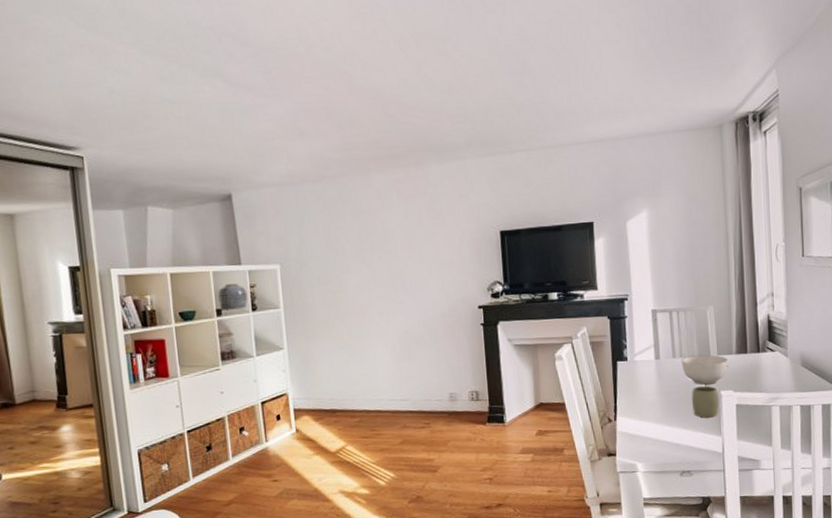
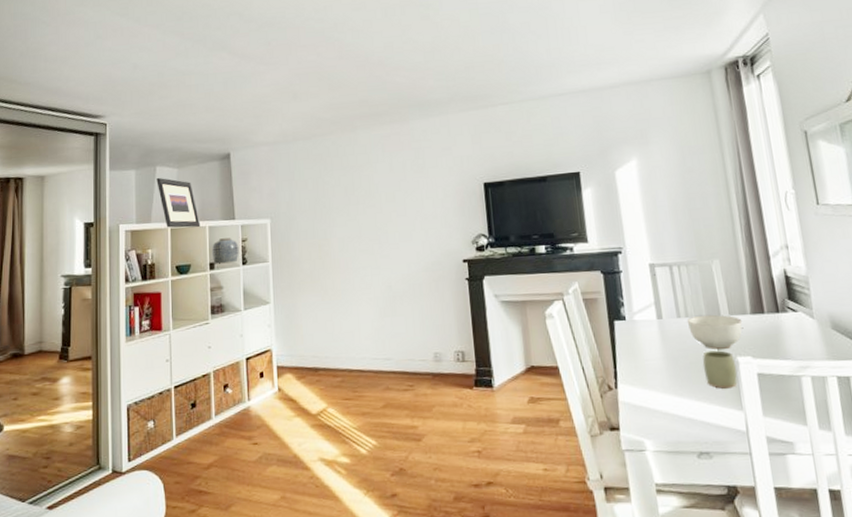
picture frame: none [149,218,204,273] -> present [156,177,201,228]

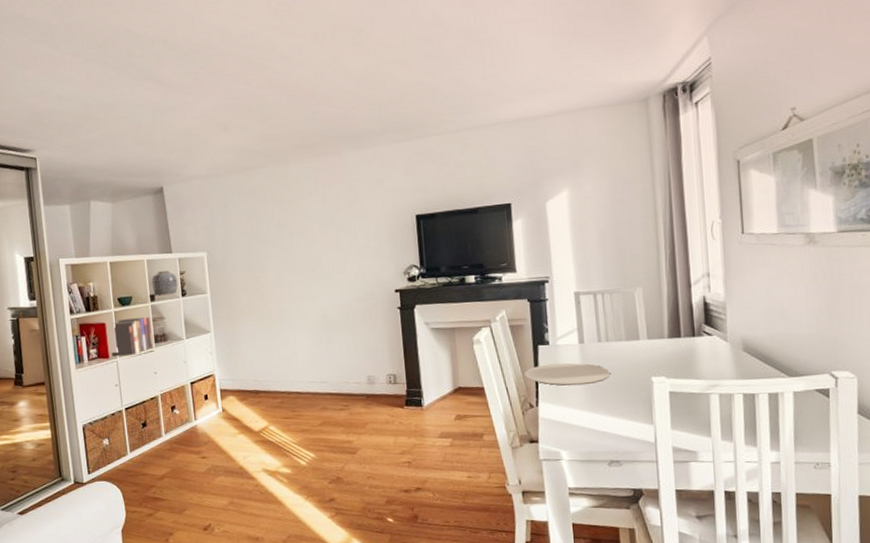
picture frame: present [156,177,201,228] -> none [91,212,139,262]
books: none [165,286,209,330] -> present [111,316,153,358]
placemat: none [601,340,693,365] -> present [524,362,610,386]
bowl: present [686,314,743,349] -> none [607,339,660,371]
mug: present [702,349,738,389] -> none [619,370,651,405]

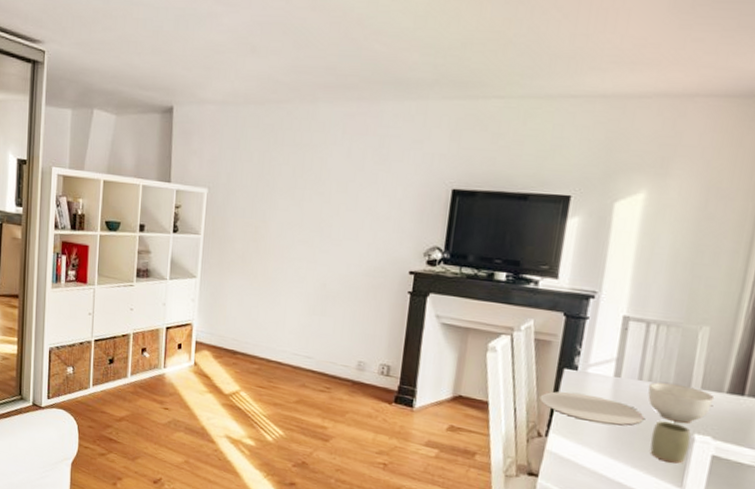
books: present [111,316,153,358] -> none [90,244,135,286]
decorative jar: present [151,271,178,296] -> none [142,200,172,229]
bowl: none [607,339,660,371] -> present [648,382,715,424]
mug: none [619,370,651,405] -> present [650,421,691,464]

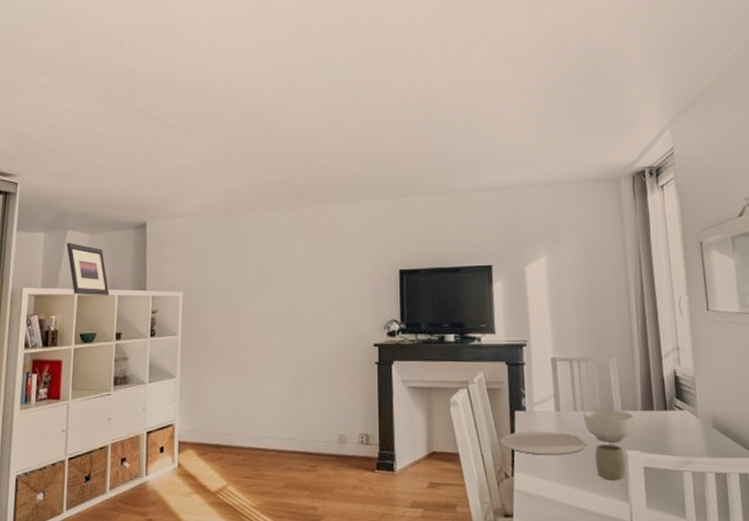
picture frame: none [93,121,135,185] -> present [66,242,110,296]

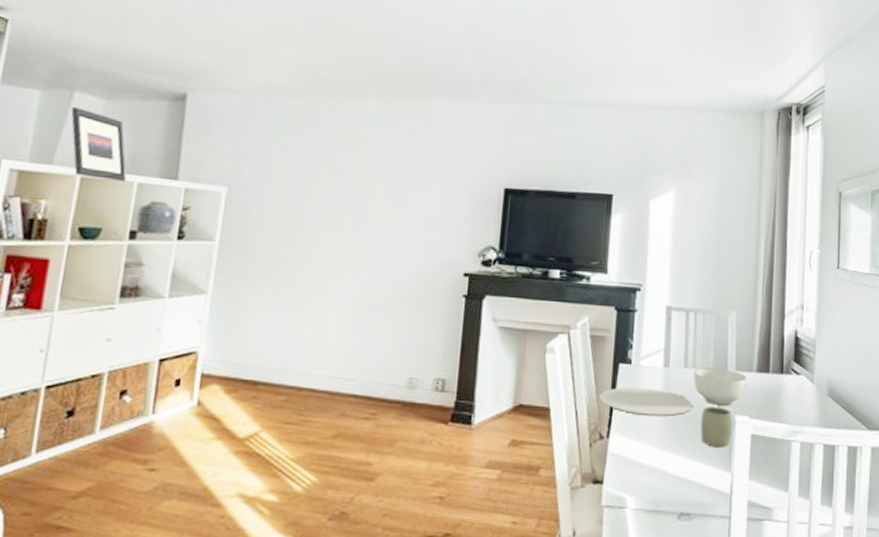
decorative jar: none [119,308,148,335] -> present [134,201,177,235]

